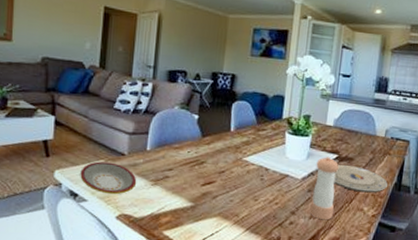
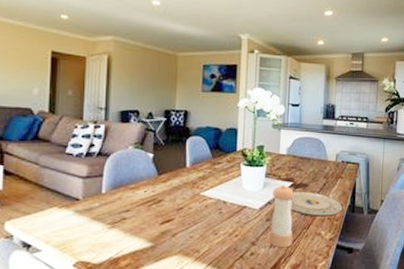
plate: present [80,161,137,195] -> none [33,209,93,242]

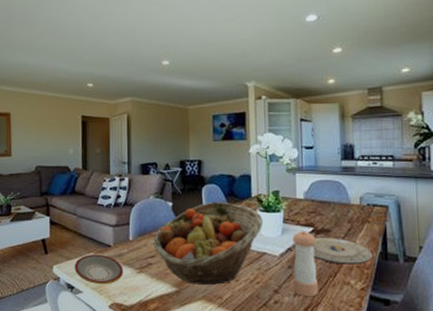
plate: none [33,209,93,242] -> present [74,254,124,285]
fruit basket: none [129,155,246,239] -> present [153,202,264,285]

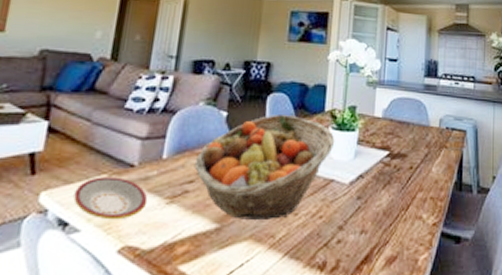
pepper shaker: present [292,231,318,297] -> none [360,154,392,235]
plate: present [312,237,372,265] -> none [385,162,447,196]

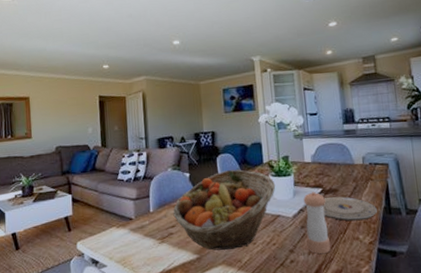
plate: present [74,177,148,220] -> none [98,228,146,258]
pepper shaker: none [360,154,392,235] -> present [303,192,331,254]
plate: none [385,162,447,196] -> present [322,196,377,221]

